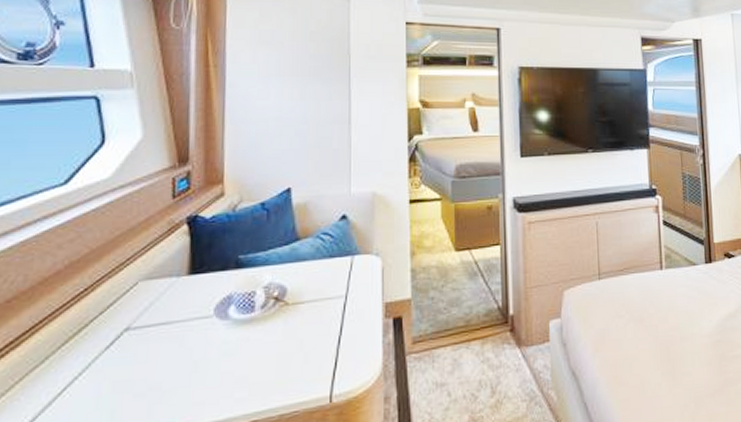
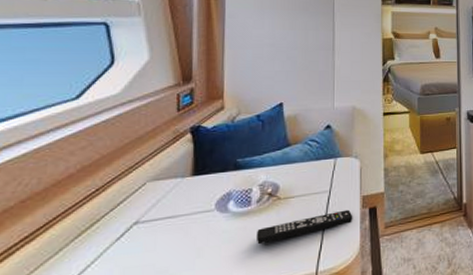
remote control: none [260,319,374,360] -> present [255,209,353,245]

